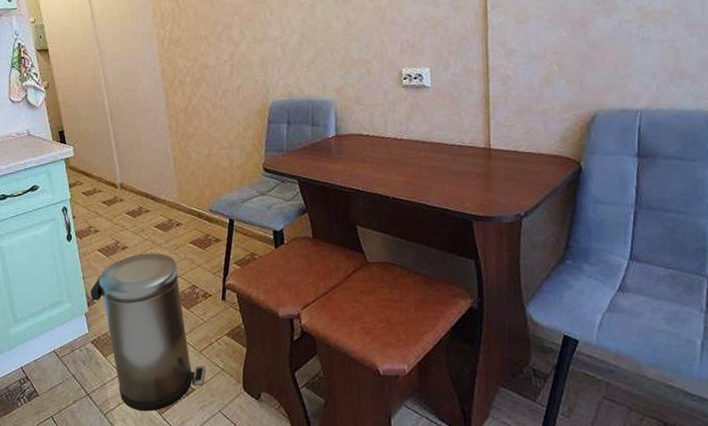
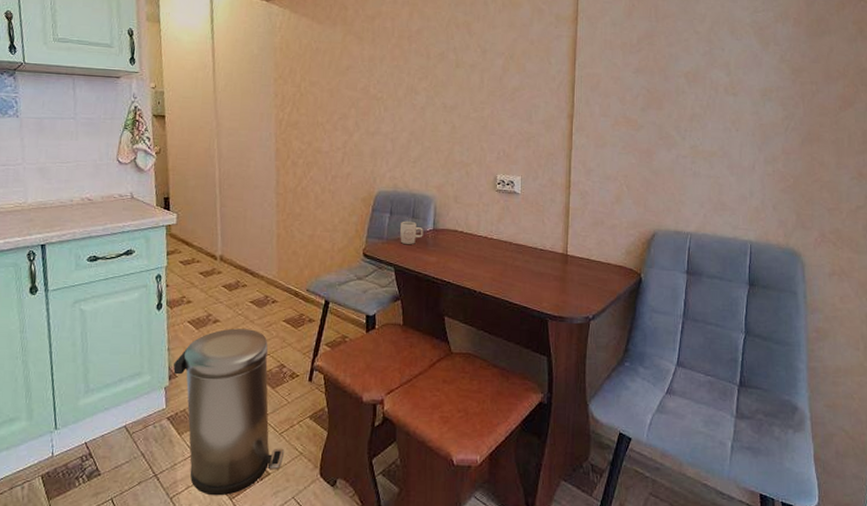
mug: none [299,129,325,154] -> present [399,221,423,244]

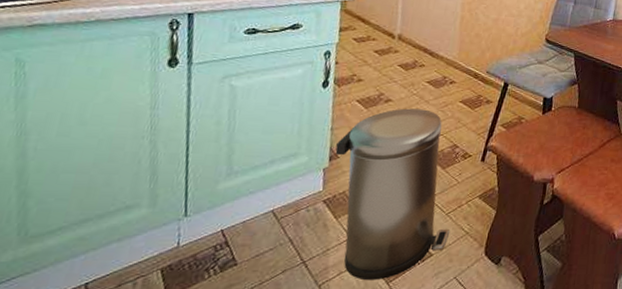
mug: present [399,221,423,244] -> none [581,10,604,33]

